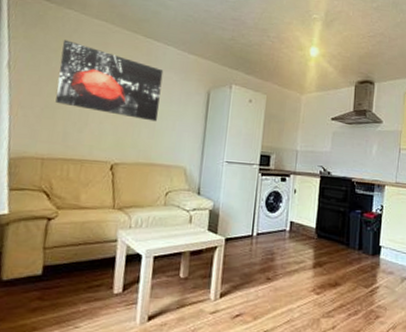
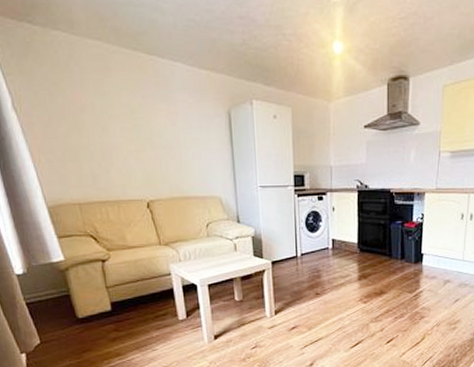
wall art: present [55,40,164,122] -> none [61,69,182,152]

